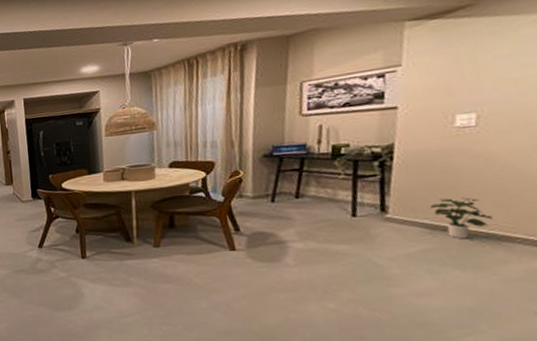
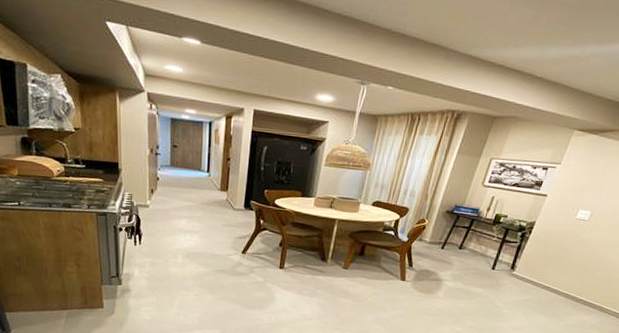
potted plant: present [429,197,492,239] -> none [540,267,574,296]

